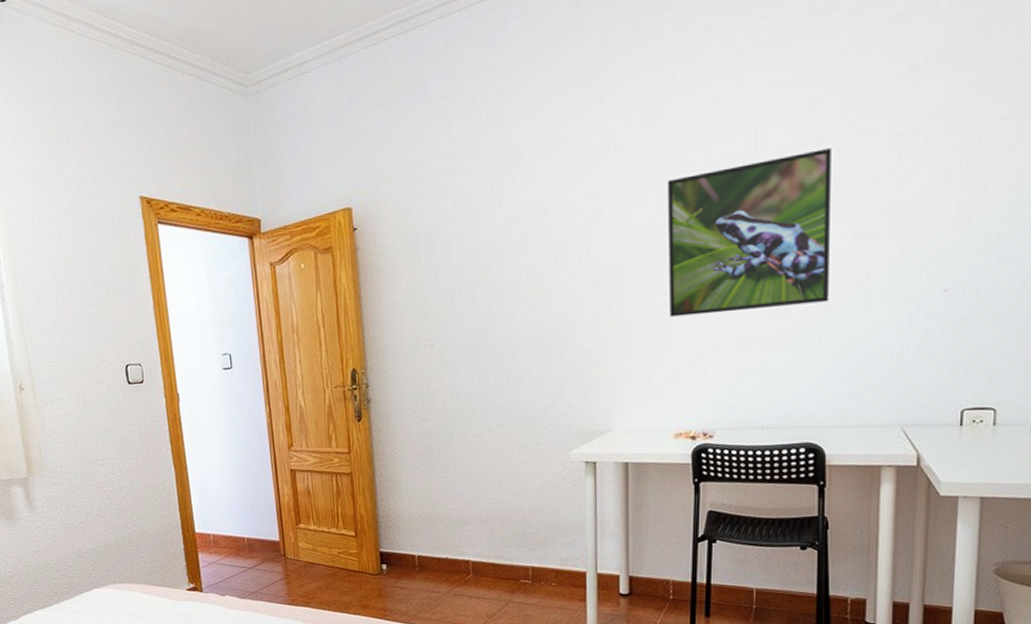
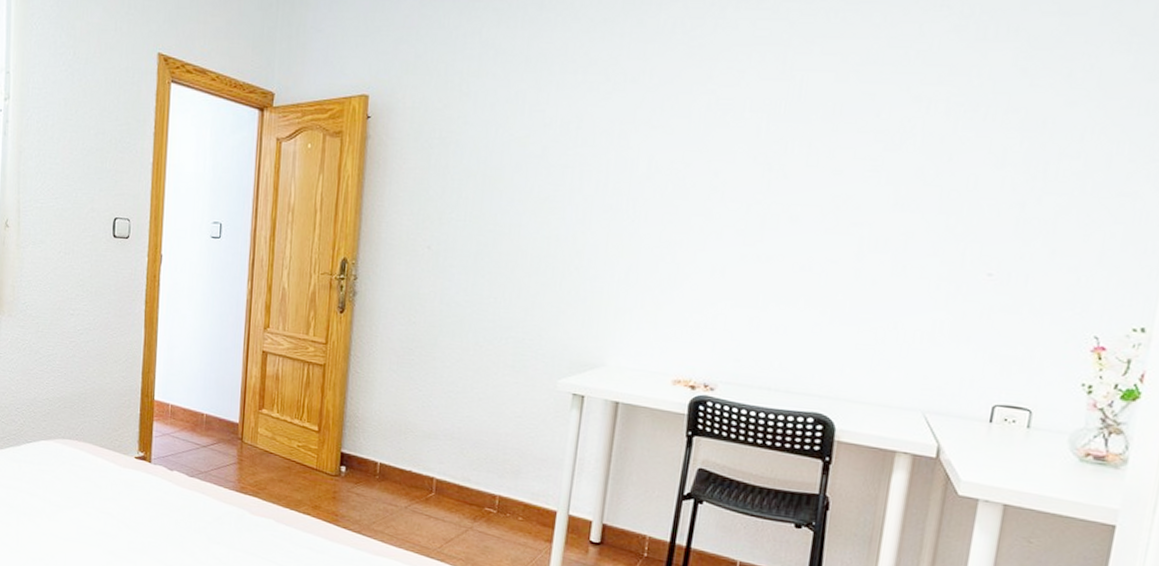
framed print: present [668,148,831,317] -> none [685,107,882,267]

